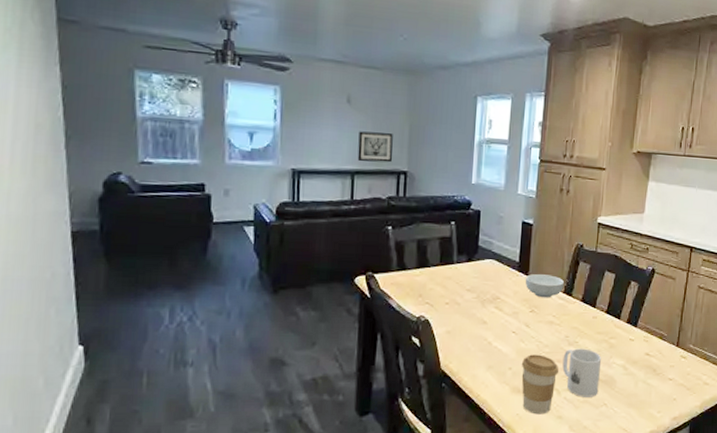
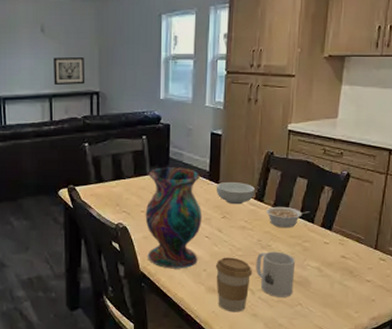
vase: none [449,256,510,367] -> present [145,167,202,269]
legume: none [574,301,617,324] -> present [266,206,310,228]

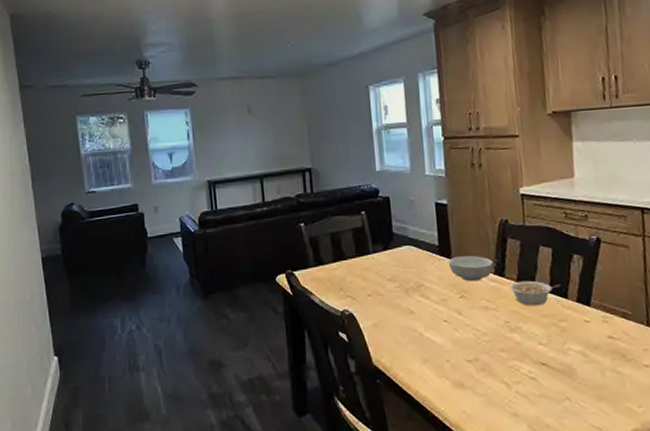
wall art: present [54,57,85,86] -> none [262,135,296,166]
vase: present [145,167,202,269] -> none [372,243,438,361]
coffee cup: present [215,257,252,312] -> none [459,344,504,412]
mug: present [256,251,296,297] -> none [506,334,557,391]

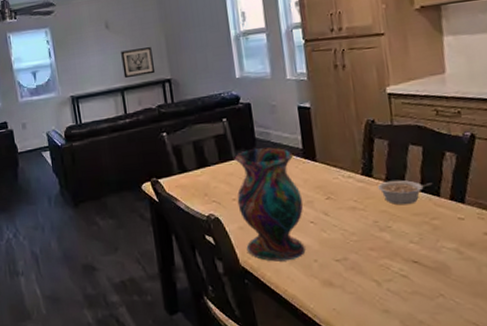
wall art: none [262,135,296,166] -> present [121,47,156,79]
vase: none [372,243,438,361] -> present [235,147,306,262]
cereal bowl: present [448,256,493,282] -> none [313,157,360,183]

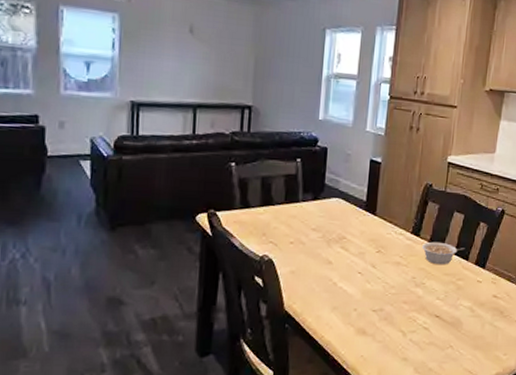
wall art: present [121,47,156,79] -> none [200,63,238,97]
vase: present [235,147,306,262] -> none [293,194,357,308]

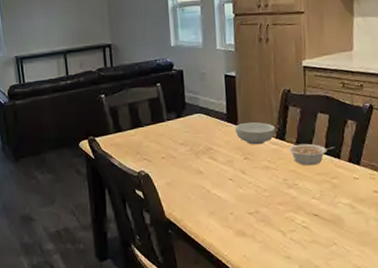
cereal bowl: none [372,214,412,239] -> present [235,122,275,145]

